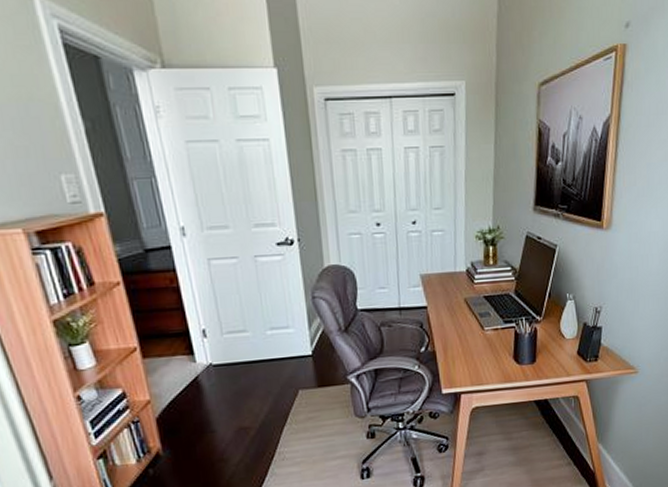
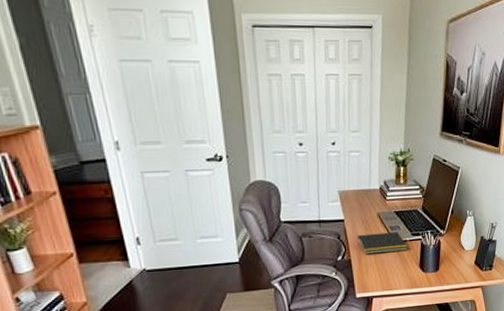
notepad: none [441,319,499,345] -> present [356,232,408,255]

